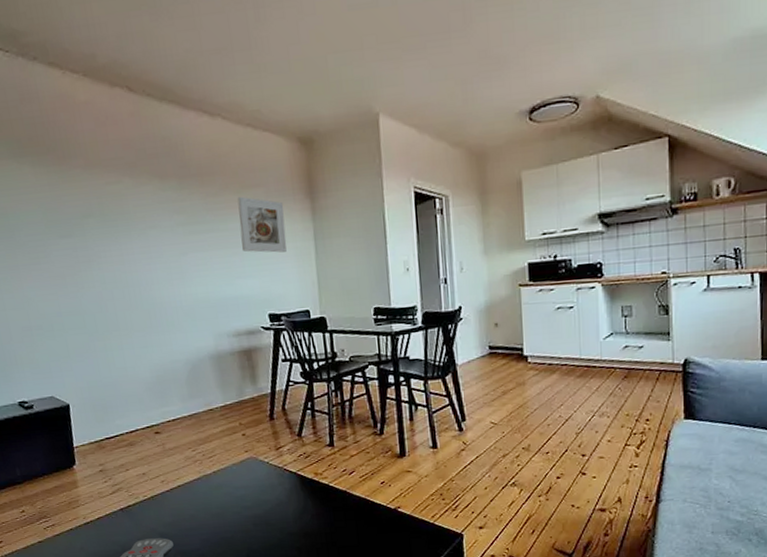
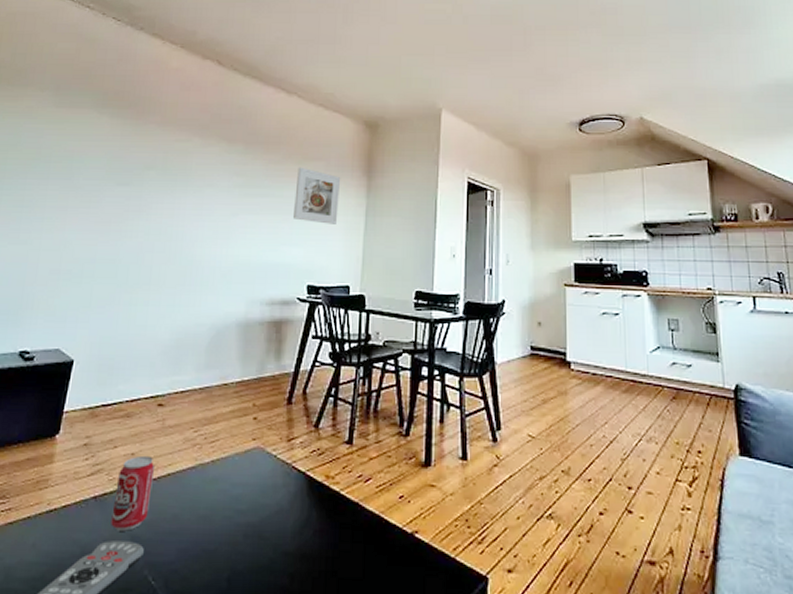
beverage can: none [136,473,170,532] -> present [111,455,156,531]

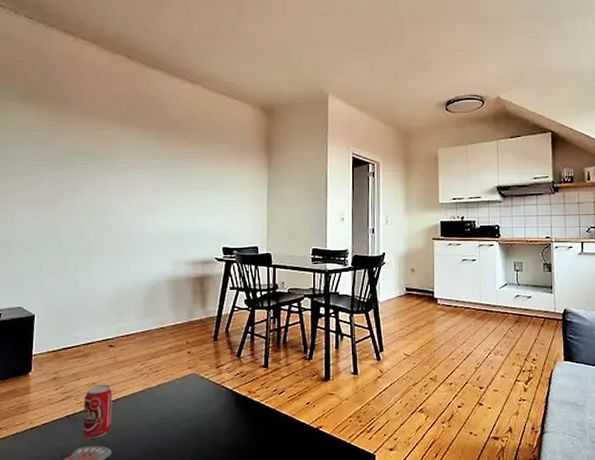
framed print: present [292,167,341,224] -> none [206,149,245,197]

